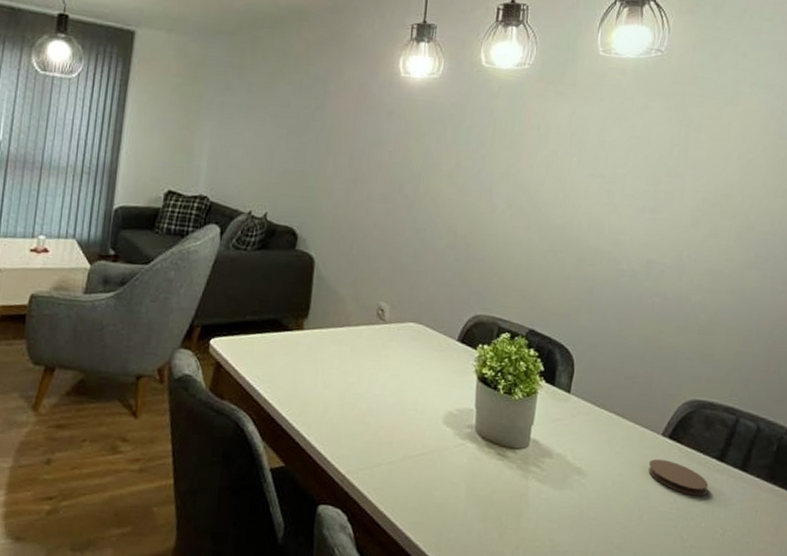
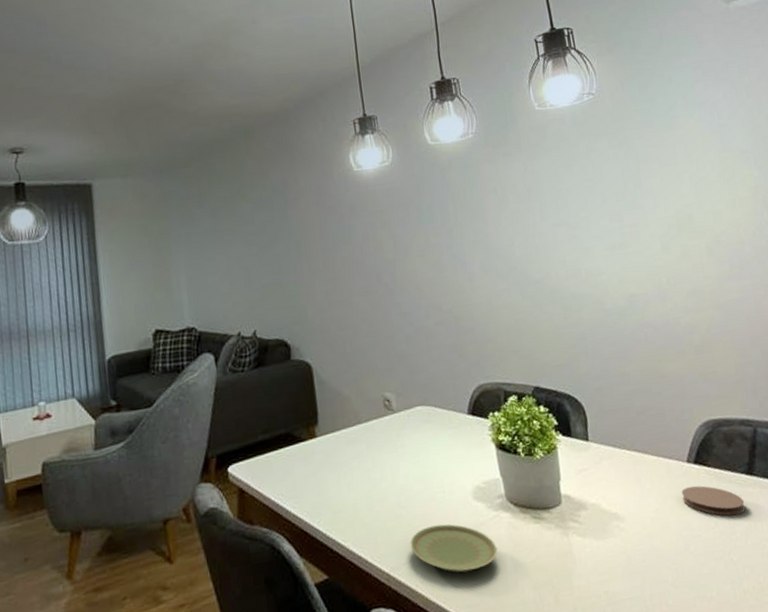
plate: none [371,439,456,491] -> present [410,524,498,573]

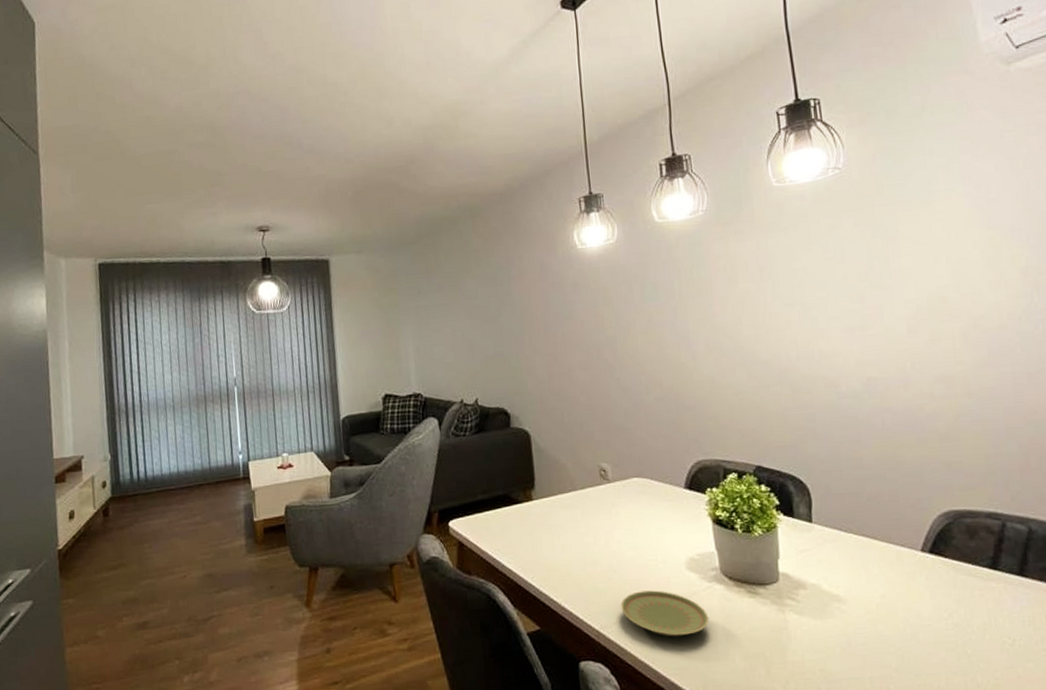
coaster: present [682,485,746,516] -> none [913,575,986,609]

